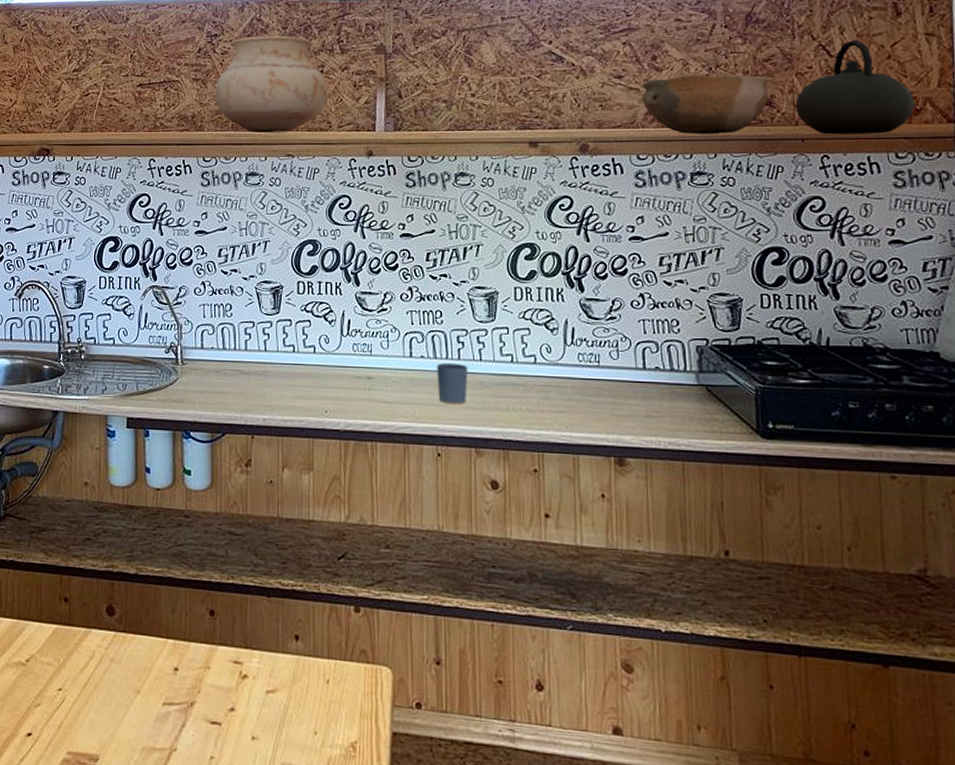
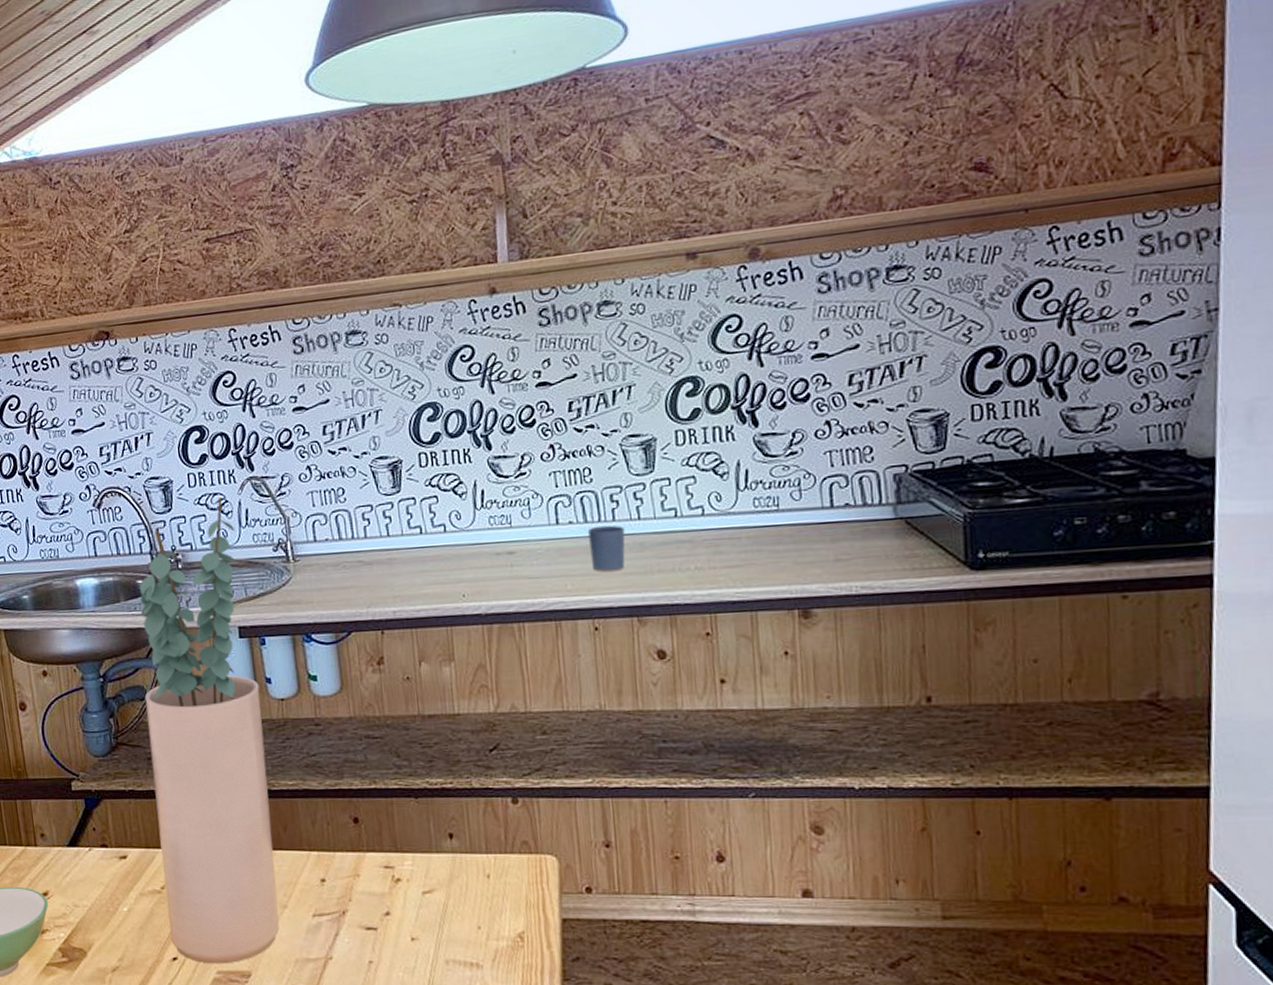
vase: none [28,301,139,745] -> present [140,498,280,964]
ceramic pot: present [214,35,328,133] -> none [297,155,436,282]
bowl: present [641,73,769,134] -> none [823,135,985,221]
teapot: present [795,39,916,135] -> none [1017,71,1171,201]

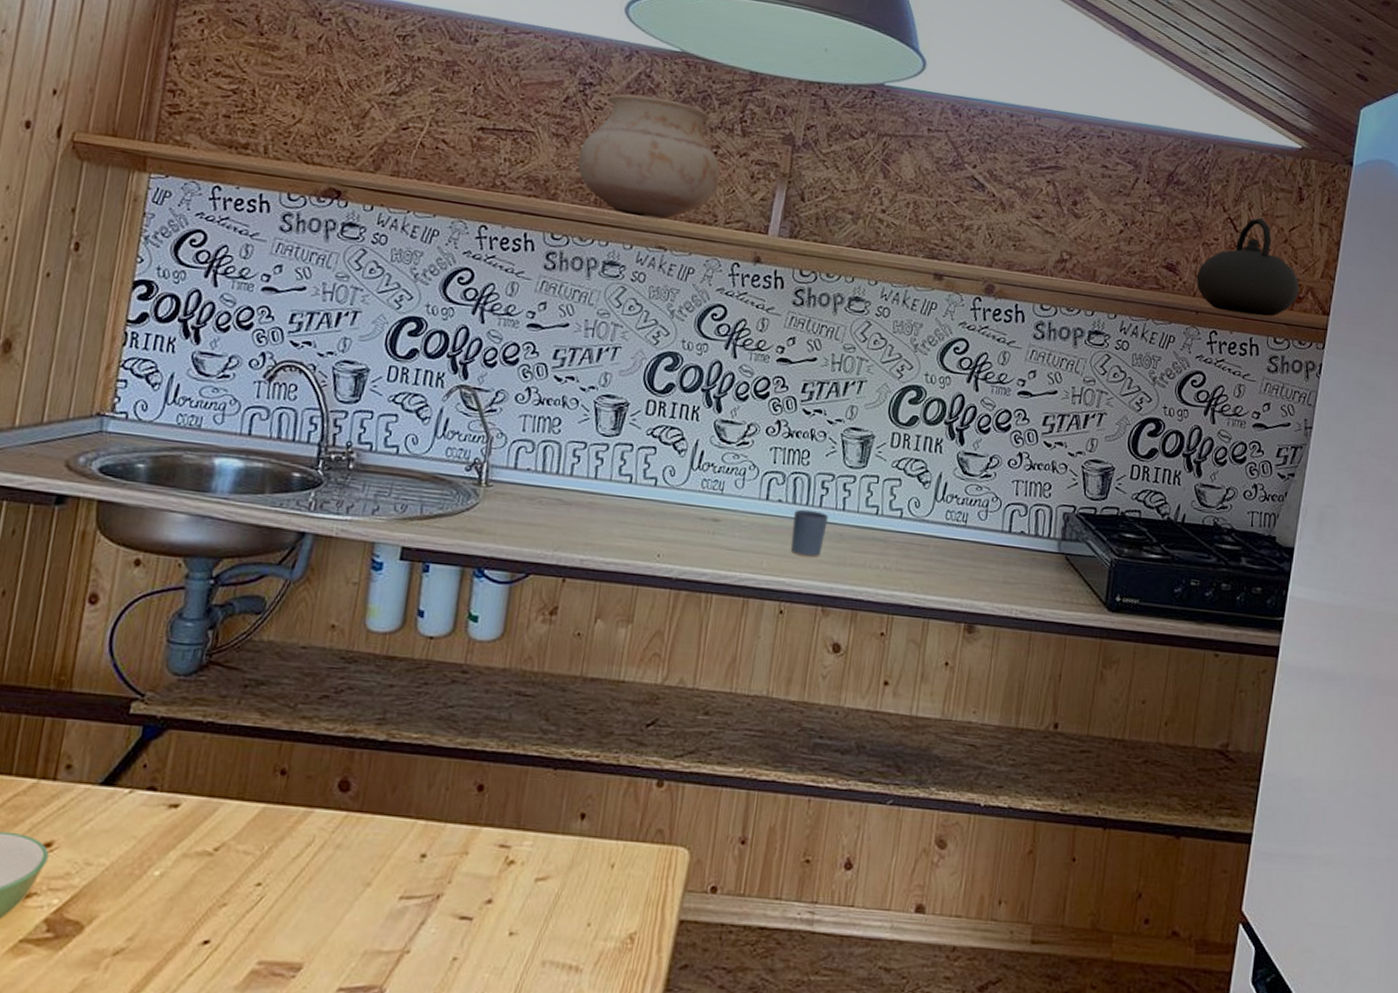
vase: present [140,498,280,964] -> none [208,400,428,952]
ceramic pot: none [297,155,436,282] -> present [577,93,720,221]
teapot: none [1017,71,1171,201] -> present [1196,217,1300,317]

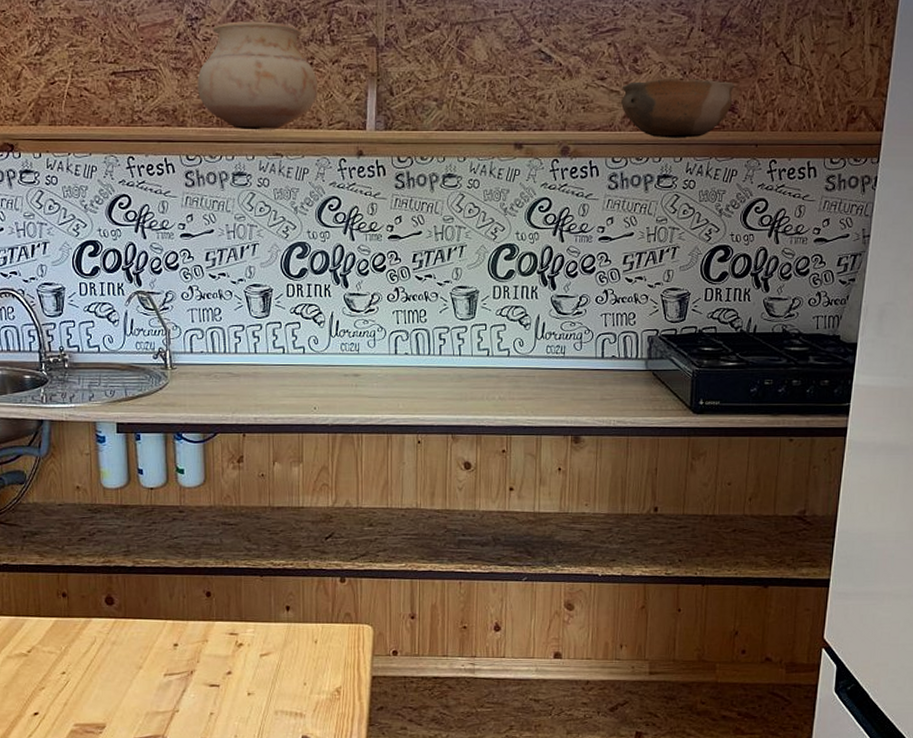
mug: present [790,509,829,559] -> none [420,358,448,397]
bowl: none [1055,225,1178,295] -> present [620,77,735,138]
teapot: present [1196,217,1300,317] -> none [754,47,853,140]

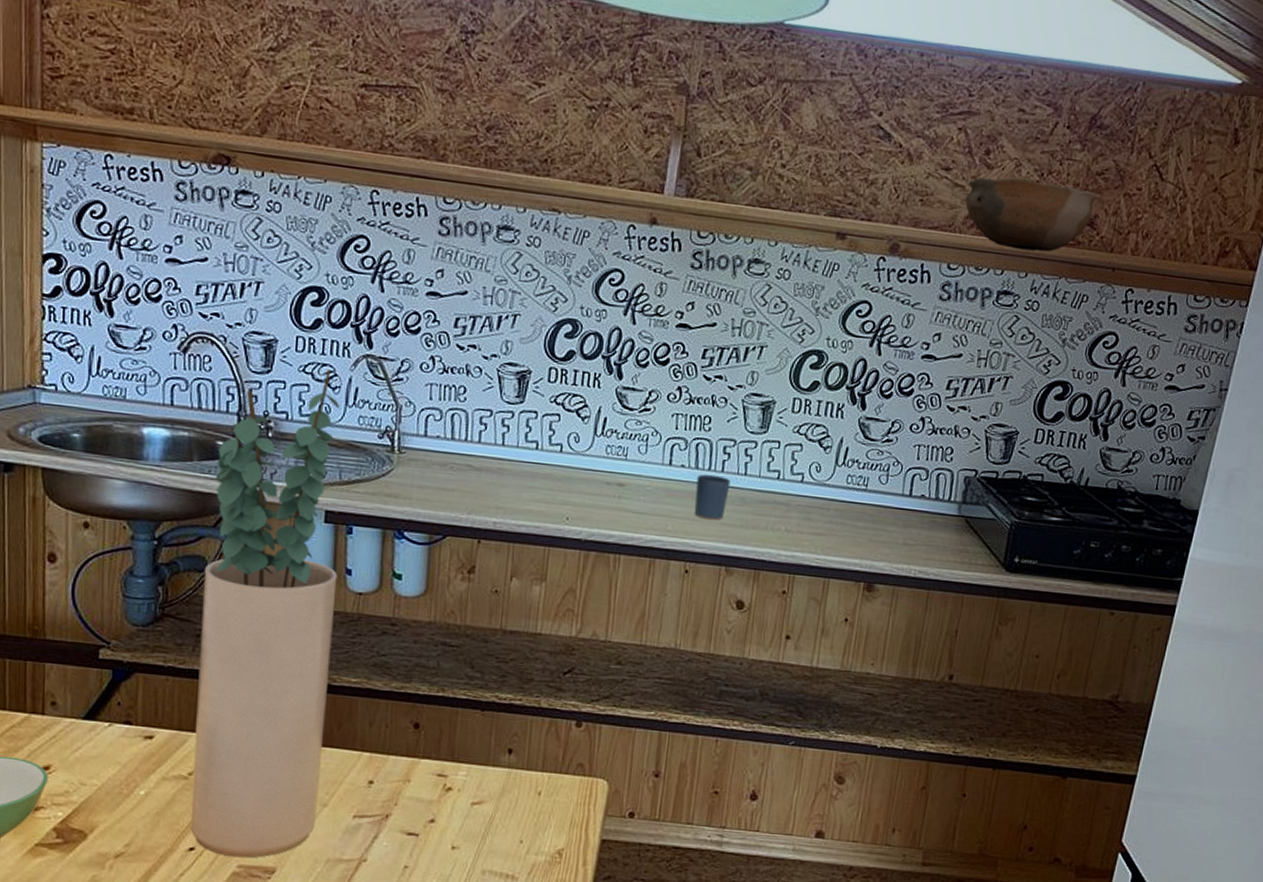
vase: none [24,307,135,718] -> present [190,370,339,858]
ceramic pot: present [197,21,317,130] -> none [465,42,612,181]
mug: none [420,358,448,397] -> present [693,474,731,521]

